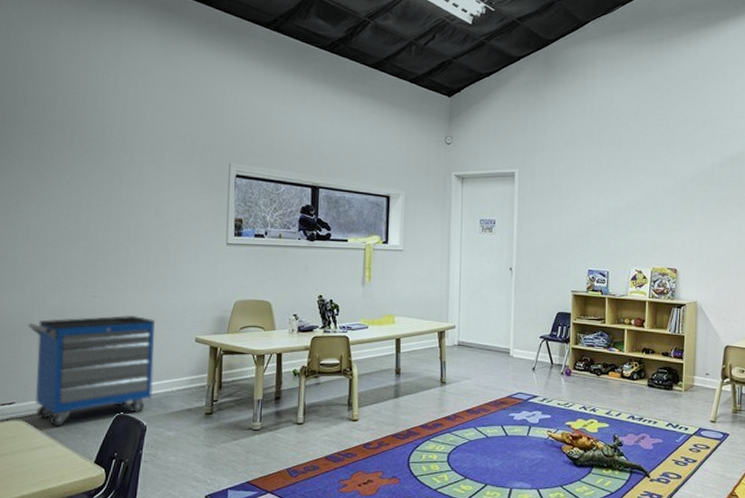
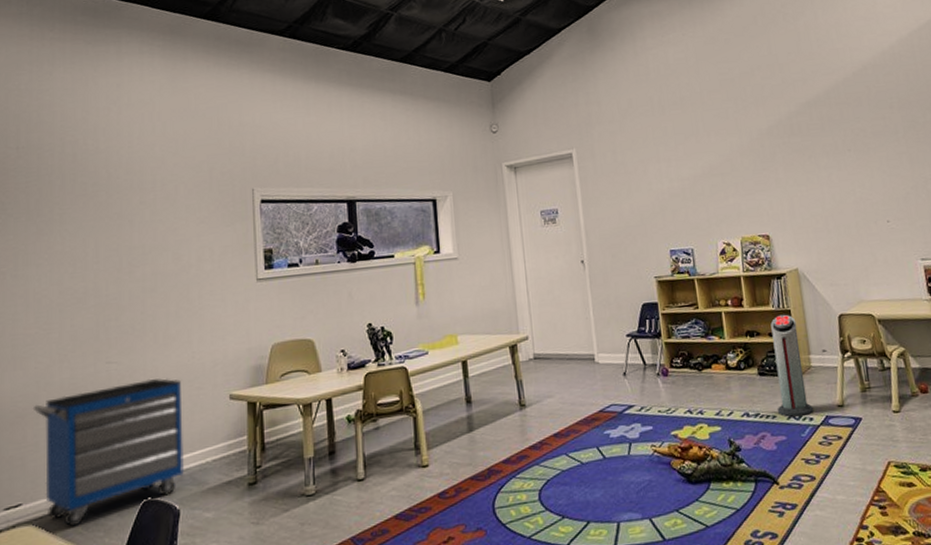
air purifier: none [659,338,690,425] -> present [770,314,814,417]

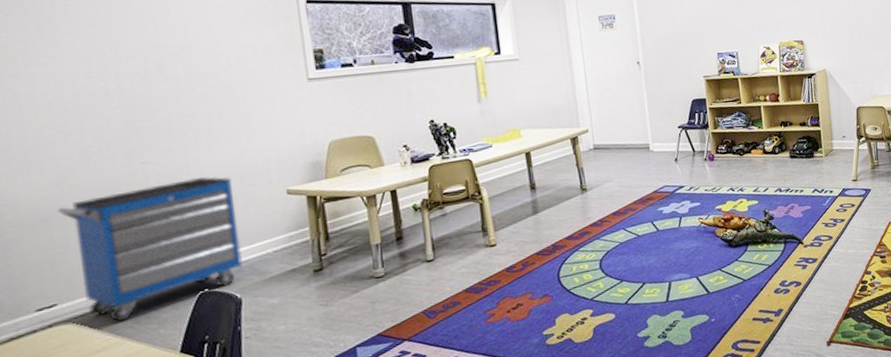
air purifier: present [770,314,814,417] -> none [801,107,834,191]

